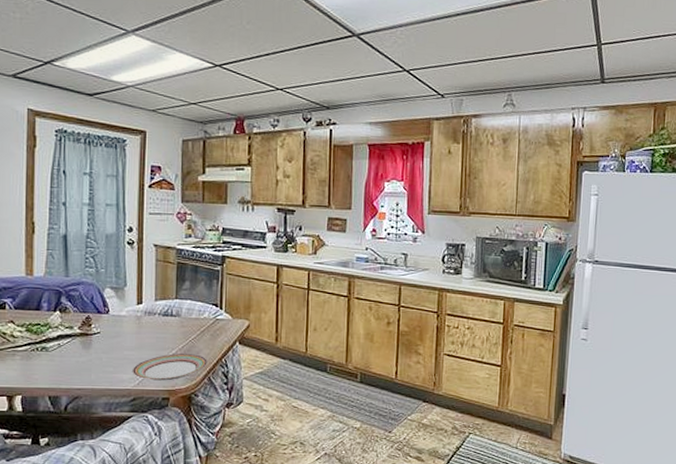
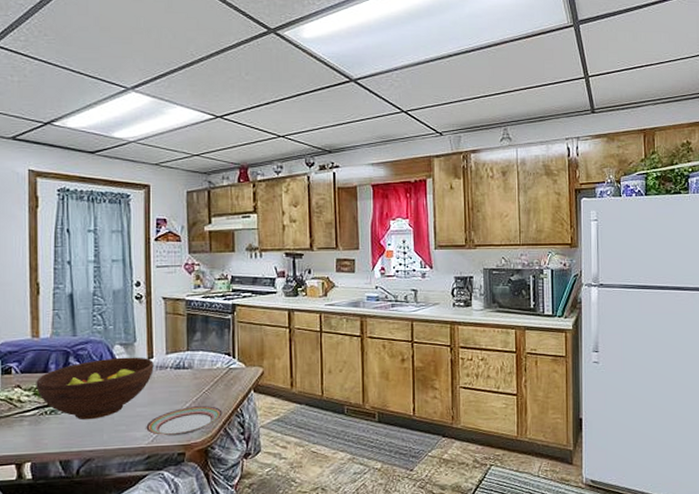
fruit bowl: none [28,300,143,359] -> present [36,357,154,420]

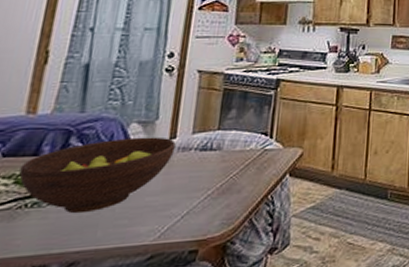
plate: present [146,406,223,436] -> none [153,193,250,231]

